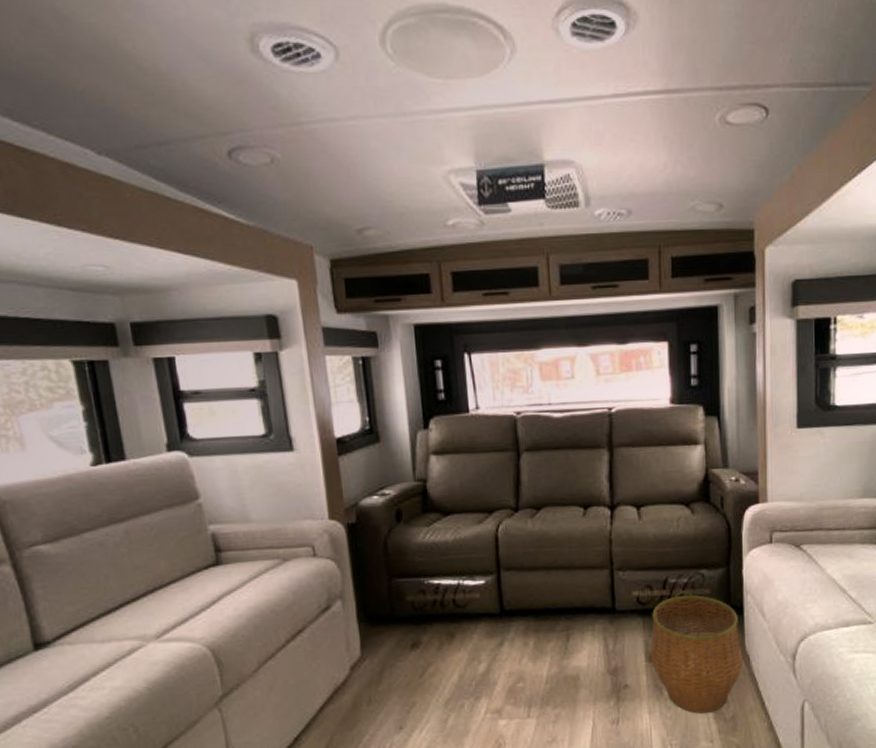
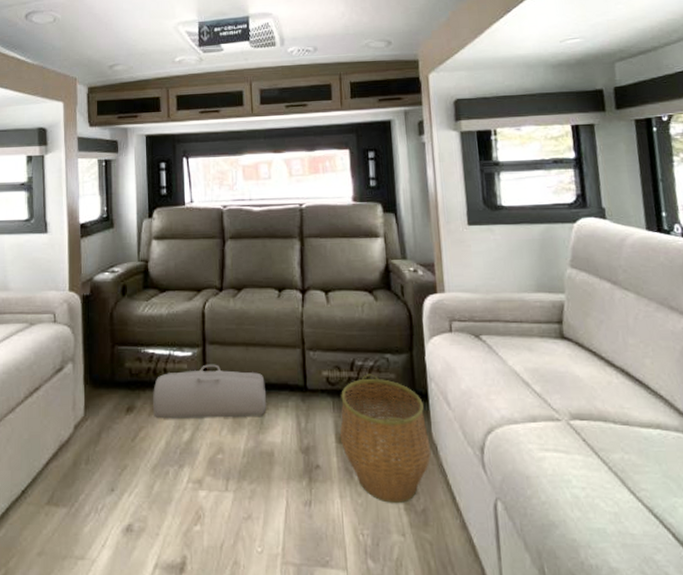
duffel bag: none [441,591,571,652] -> present [153,364,267,419]

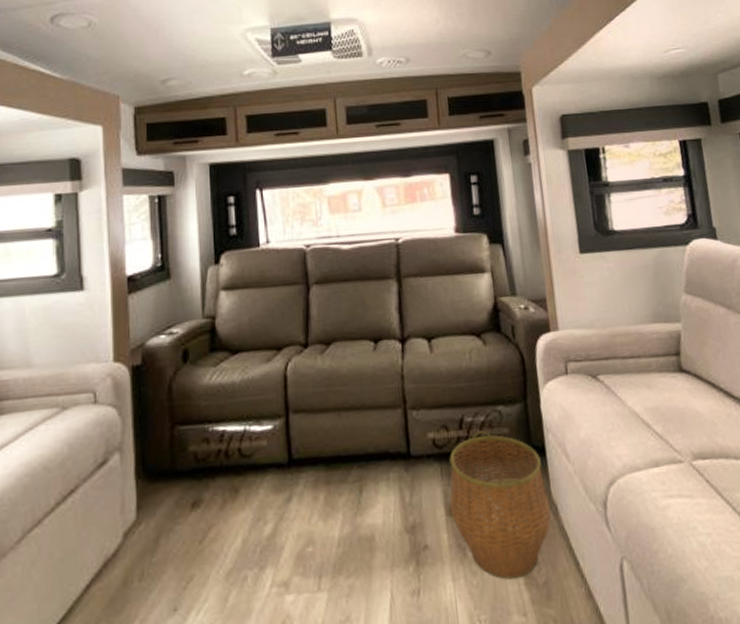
duffel bag: present [153,364,267,419] -> none [225,436,364,511]

